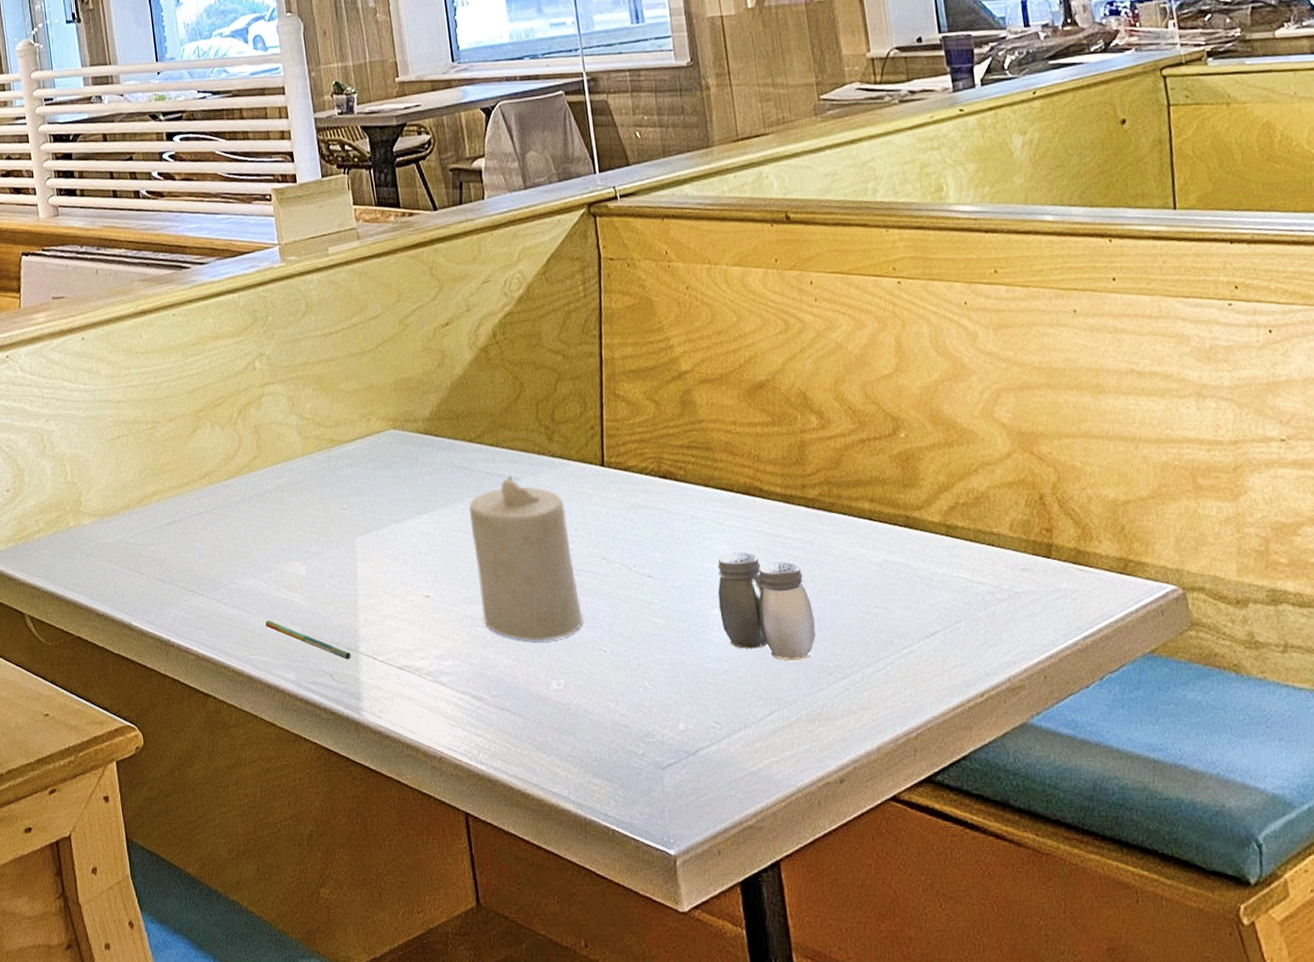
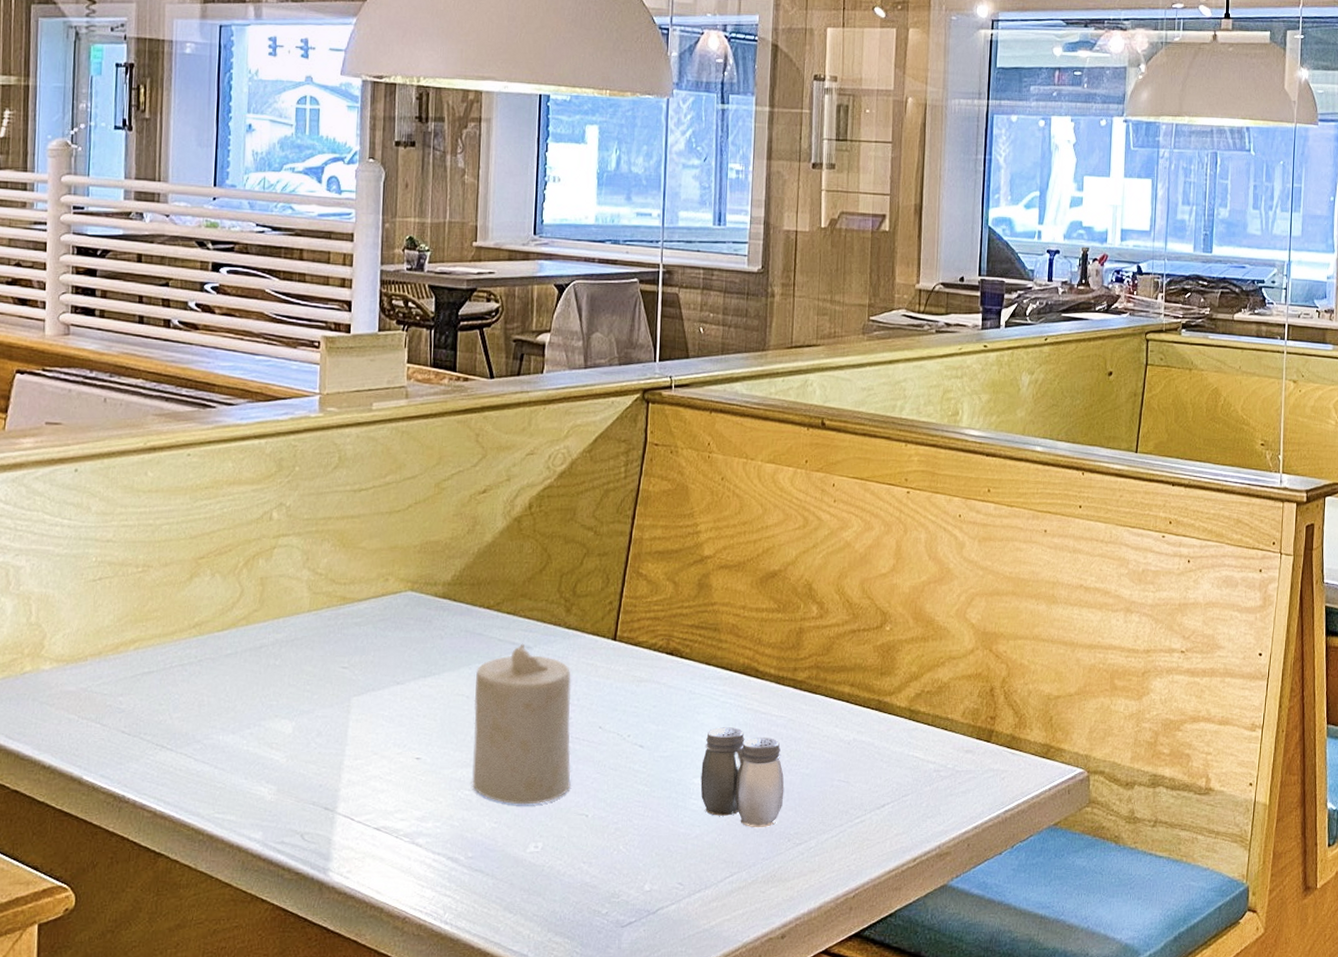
pen: present [265,620,351,660] -> none [238,778,327,820]

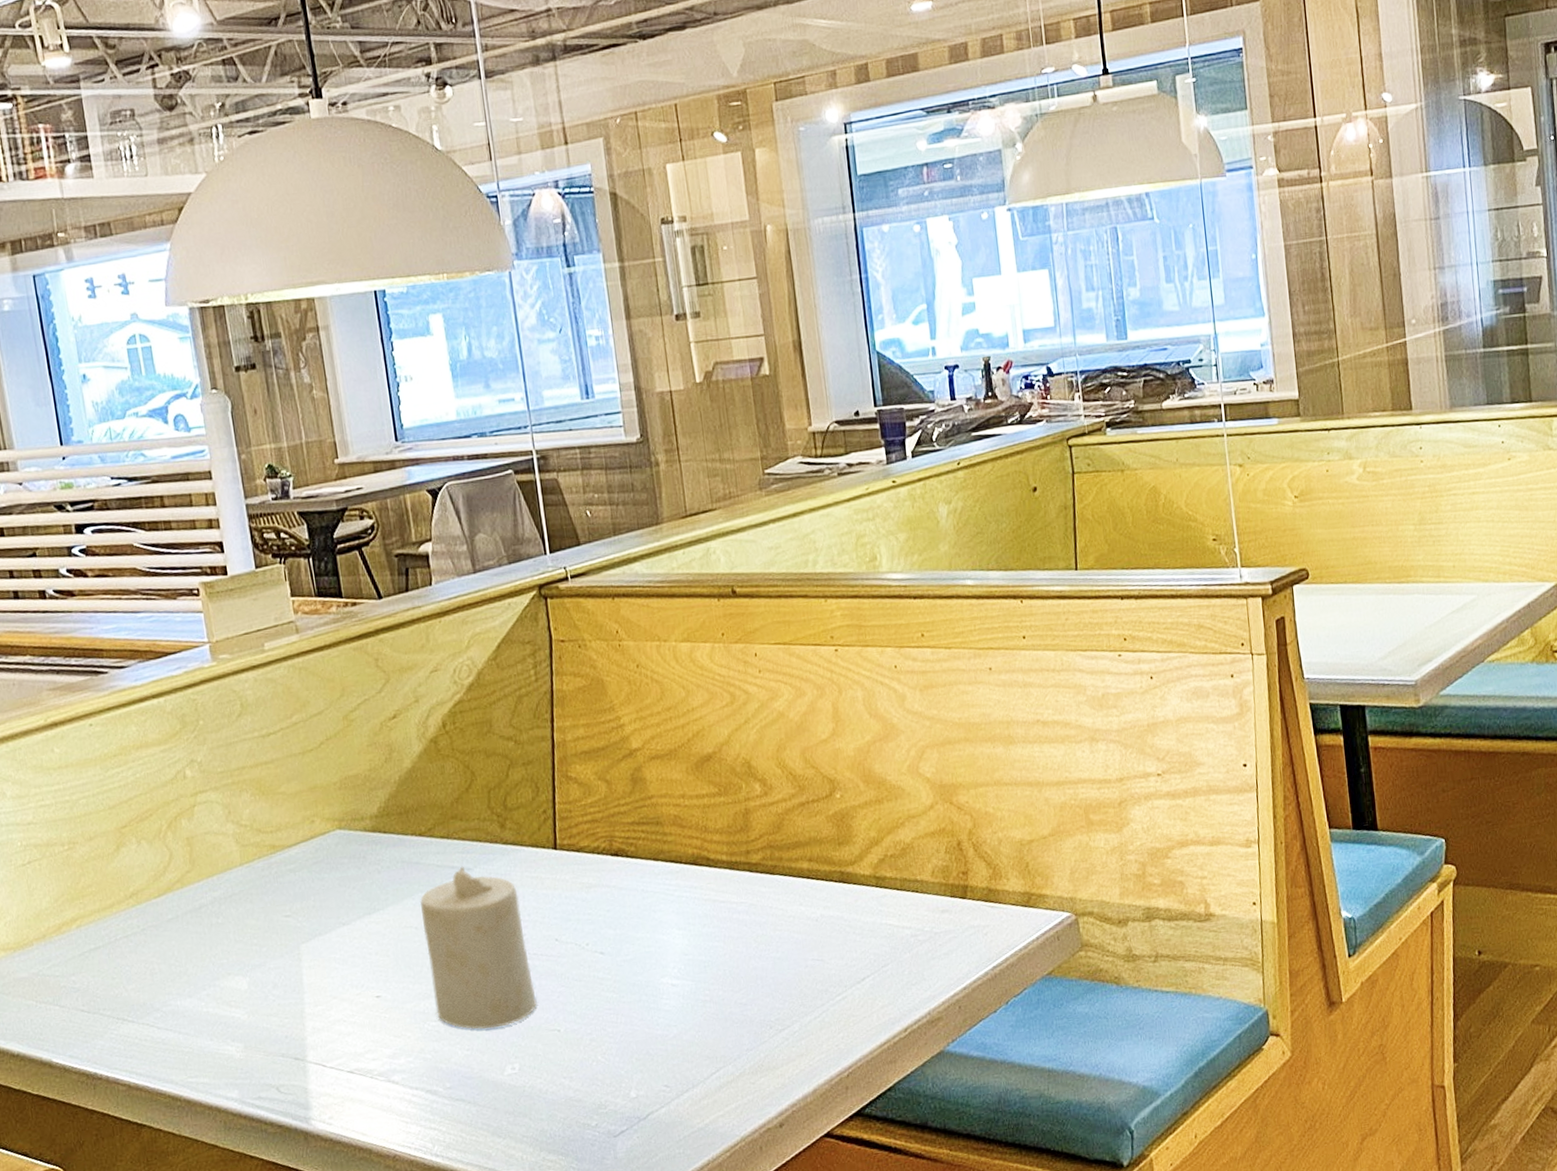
salt and pepper shaker: present [700,727,785,828] -> none [667,920,758,1020]

